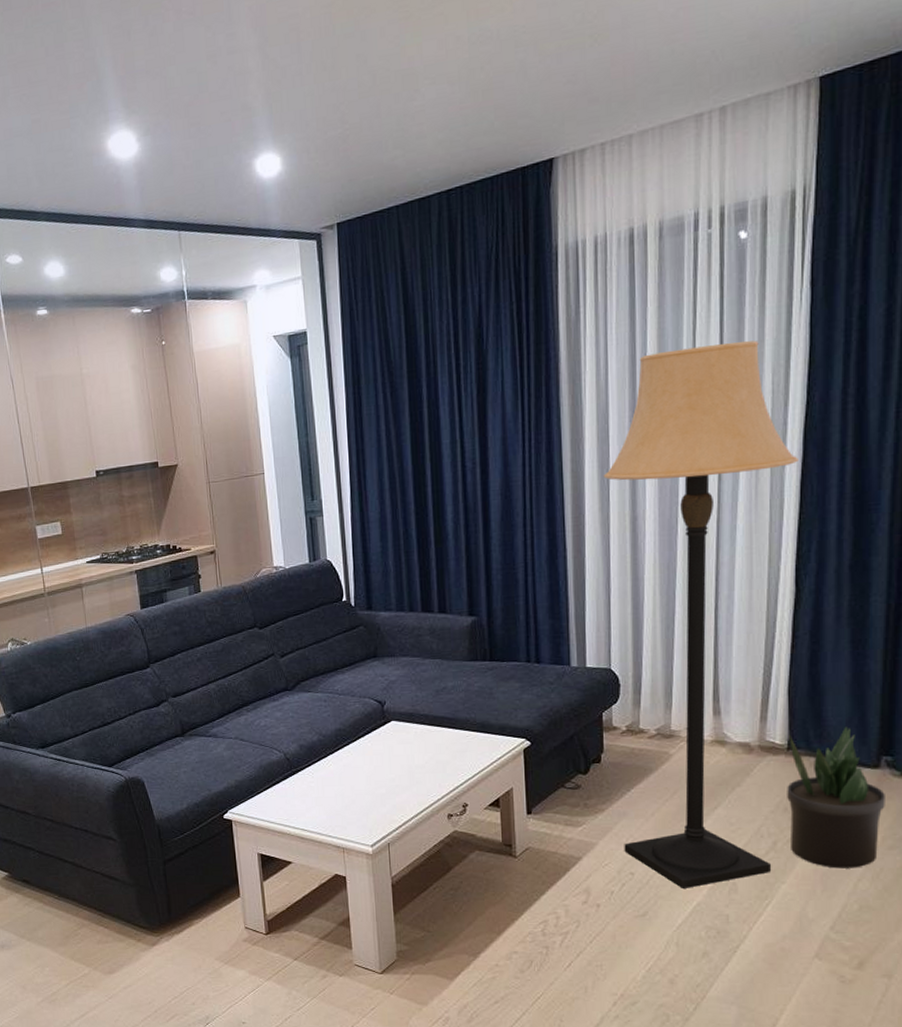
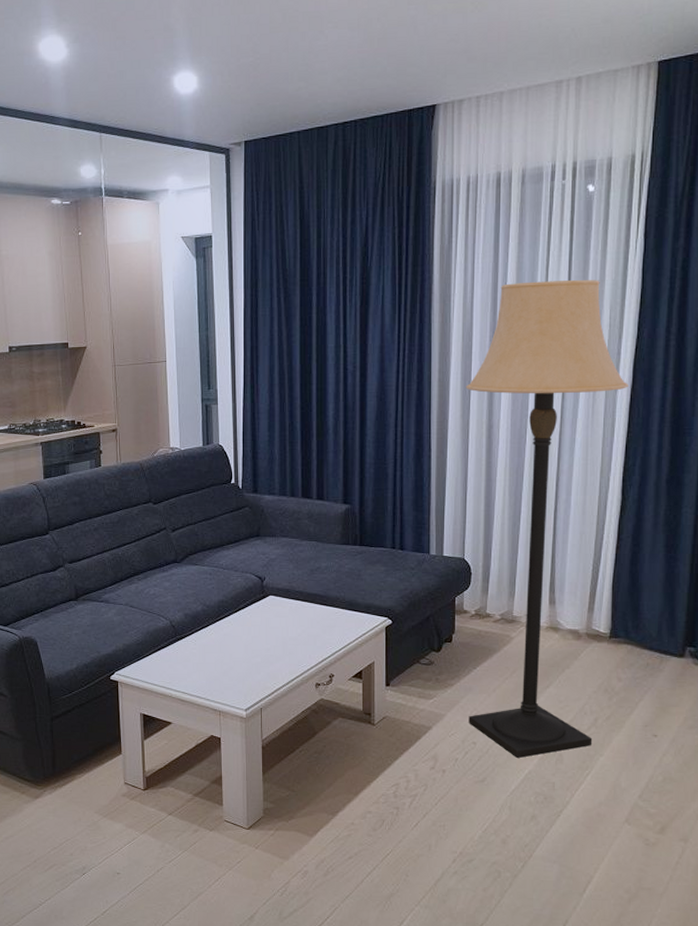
planter: present [787,727,885,869] -> none [608,620,688,744]

